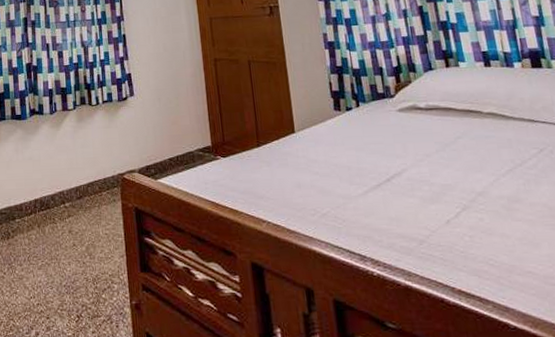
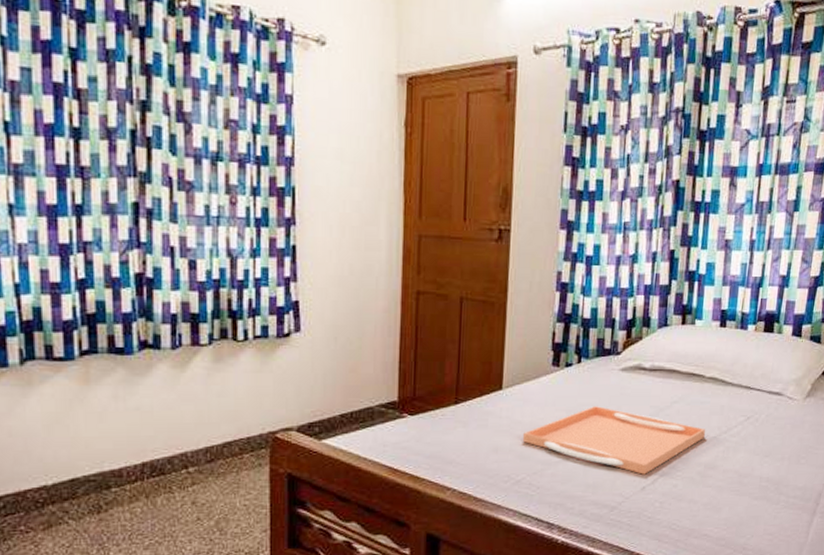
serving tray: none [320,144,499,208] -> present [522,406,705,475]

